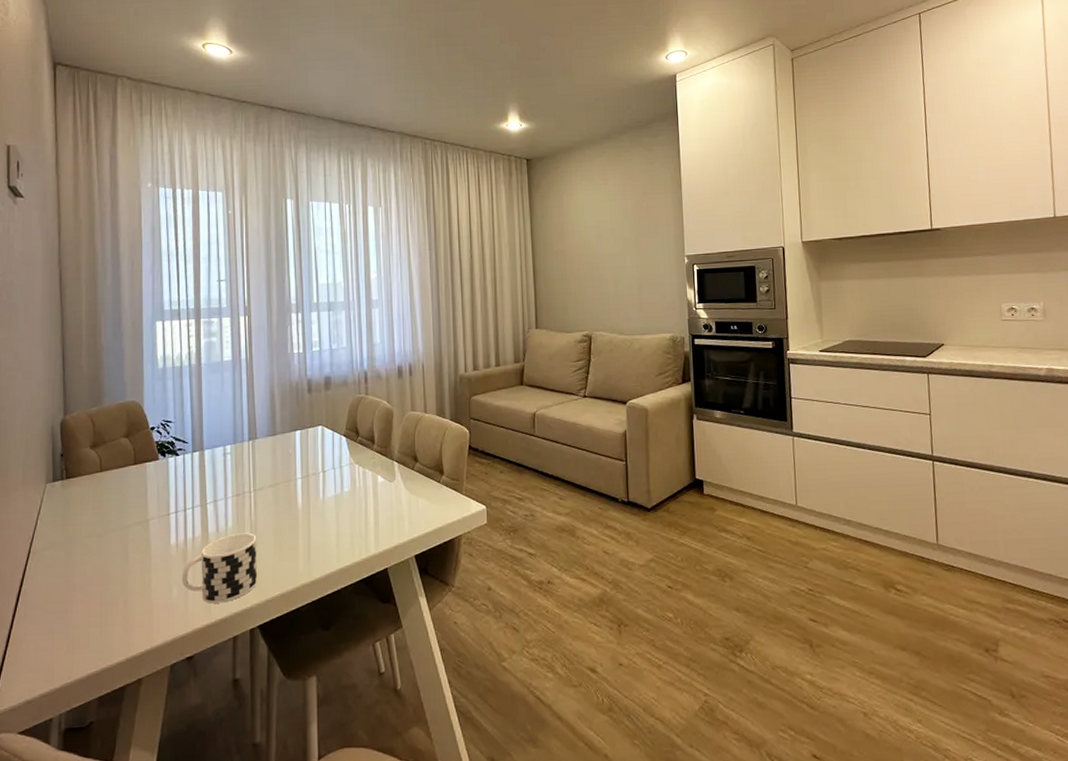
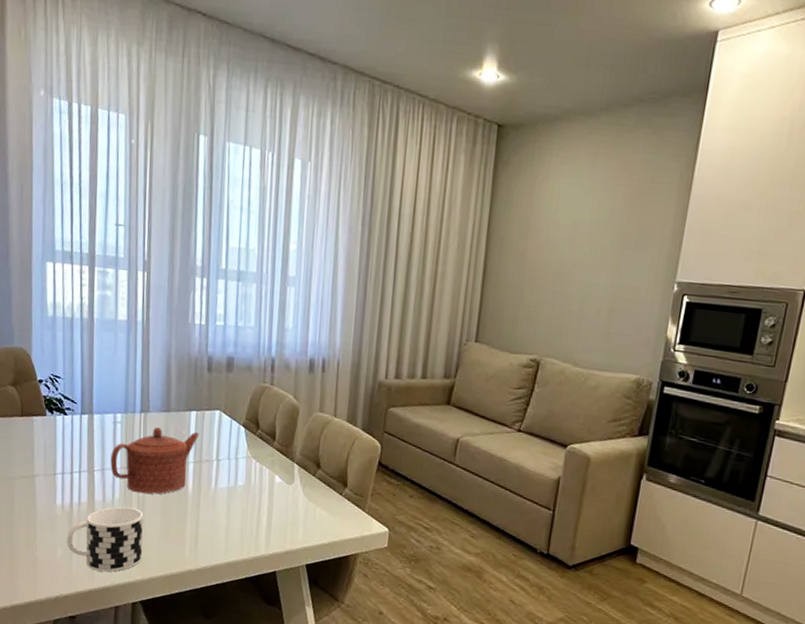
teapot: none [222,450,305,518] -> present [110,427,200,494]

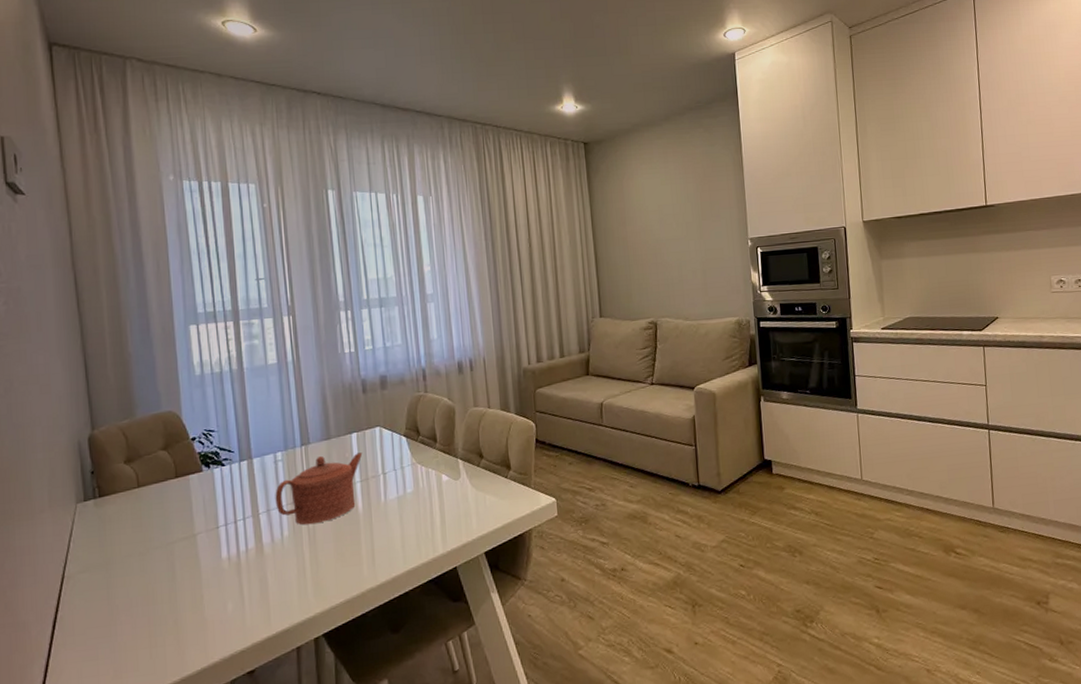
cup: present [66,506,144,572] -> none [236,541,320,616]

